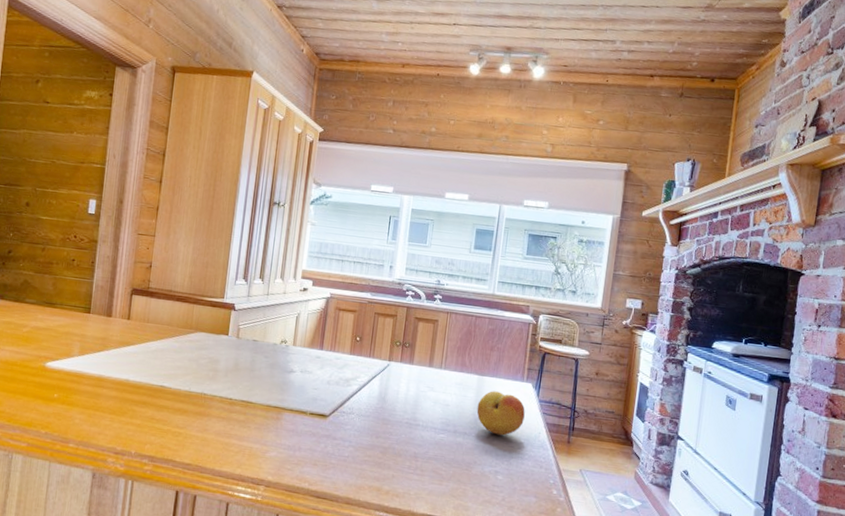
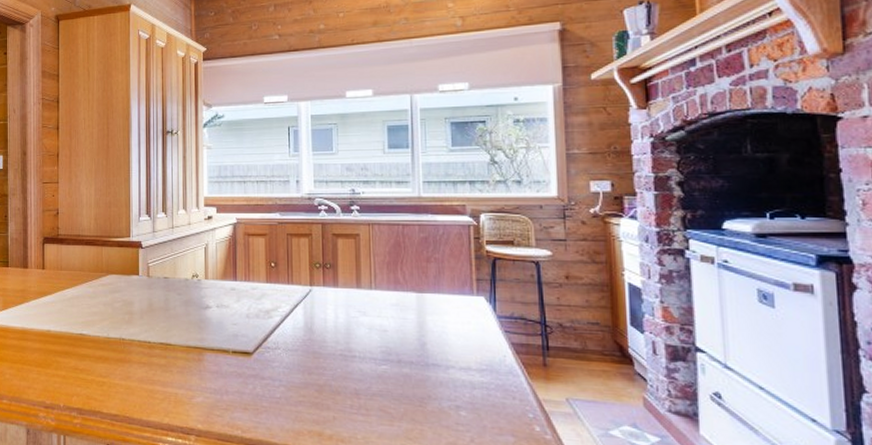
fruit: present [476,391,525,436] -> none [421,309,482,362]

